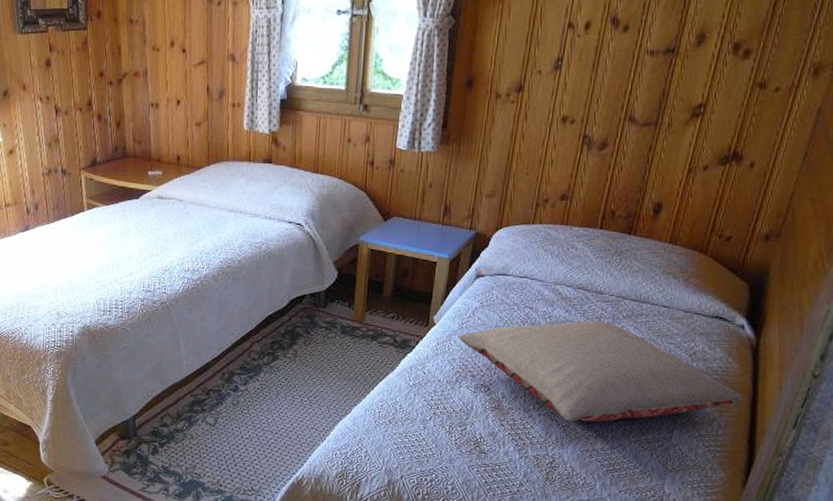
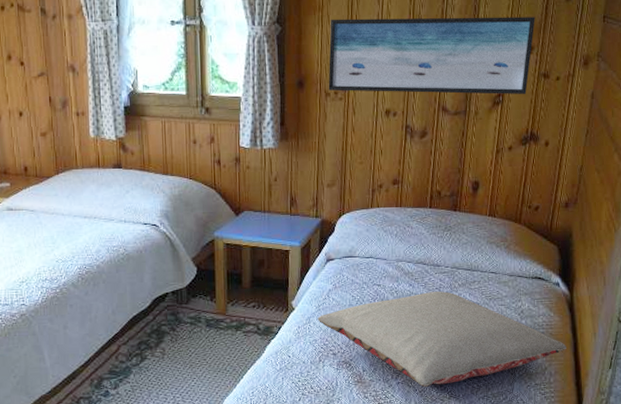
wall art: none [500,12,759,106] -> present [328,17,535,94]

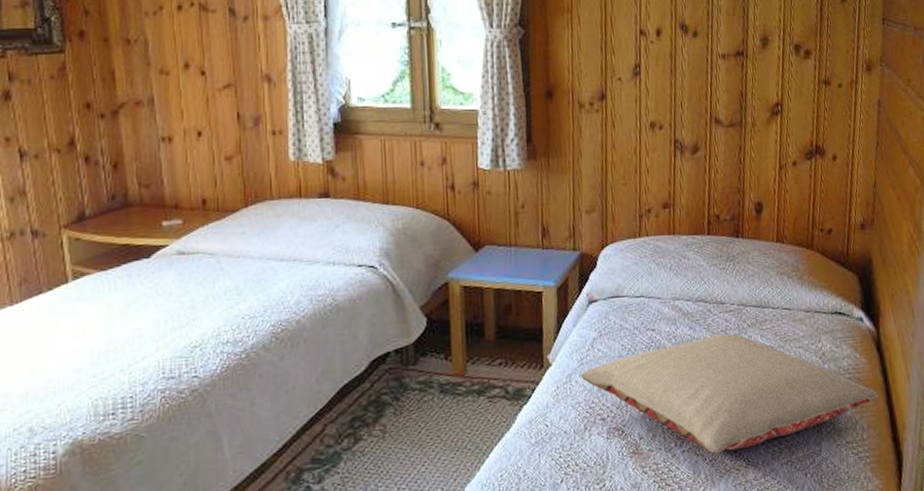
wall art: present [328,17,535,94] -> none [581,19,811,104]

